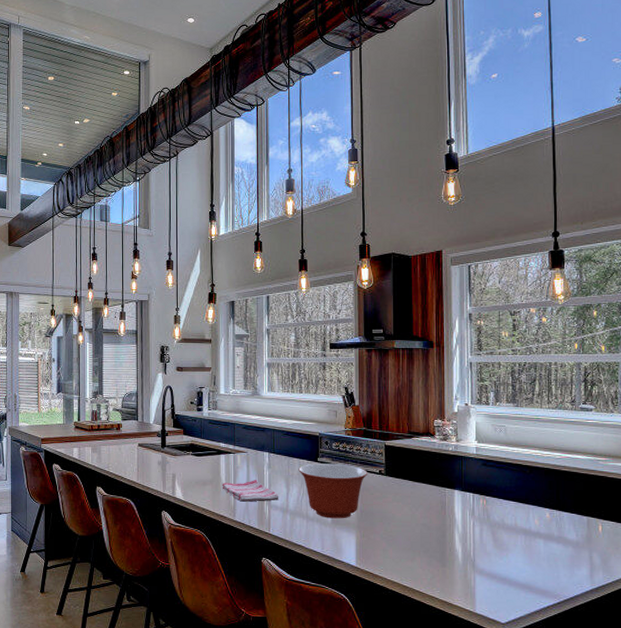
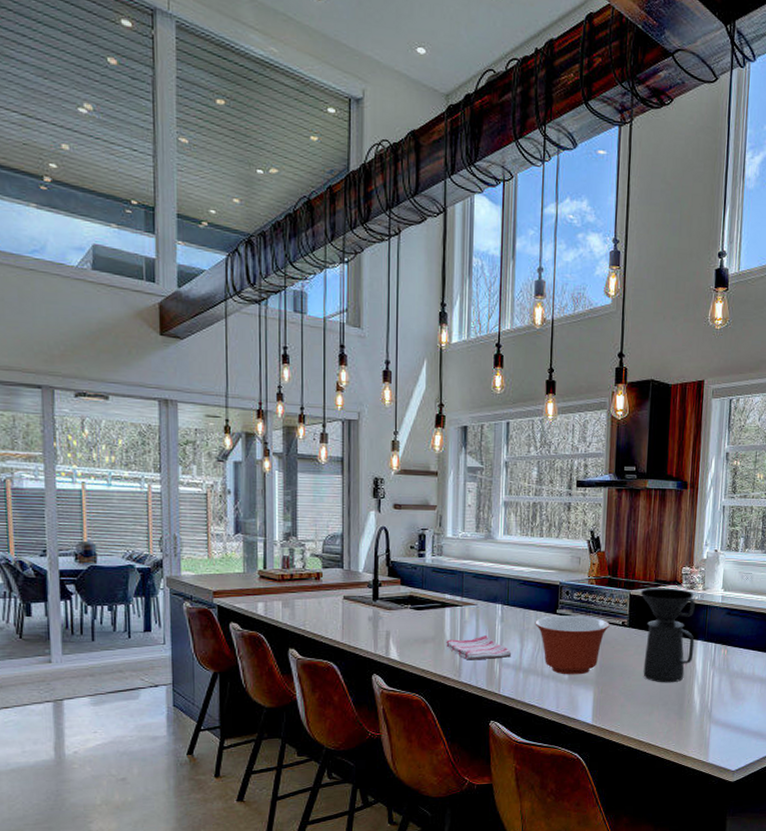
coffee maker: none [395,439,452,531] -> present [640,588,695,683]

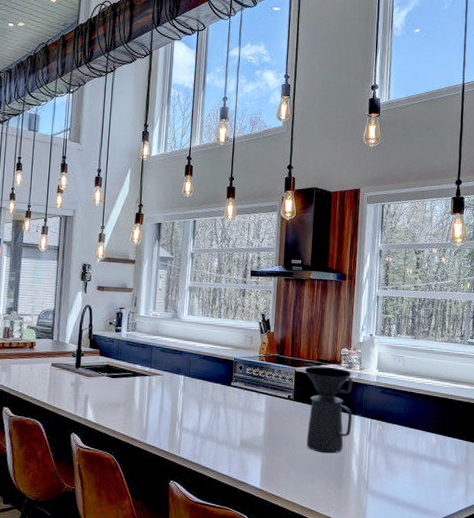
dish towel: present [446,635,512,660] -> none [135,403,191,425]
mixing bowl: present [535,615,610,675] -> none [212,387,277,442]

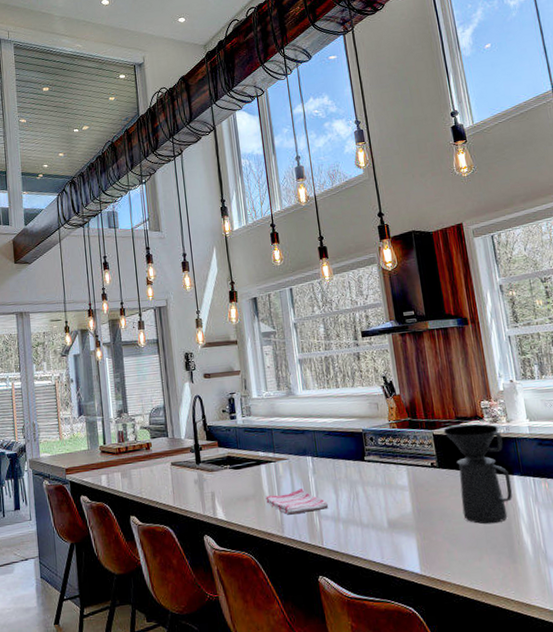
dish towel: none [135,403,191,425] -> present [266,488,329,515]

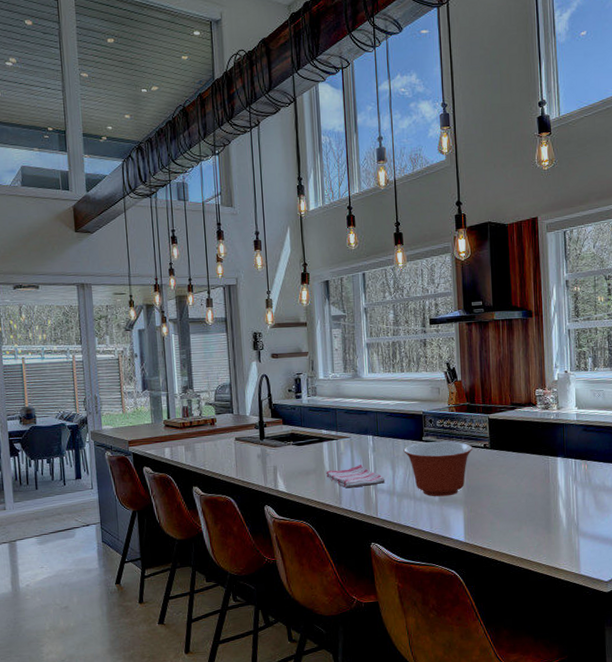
mixing bowl: none [345,460,419,523] -> present [403,441,472,497]
coffee maker: present [443,423,513,525] -> none [498,409,555,500]

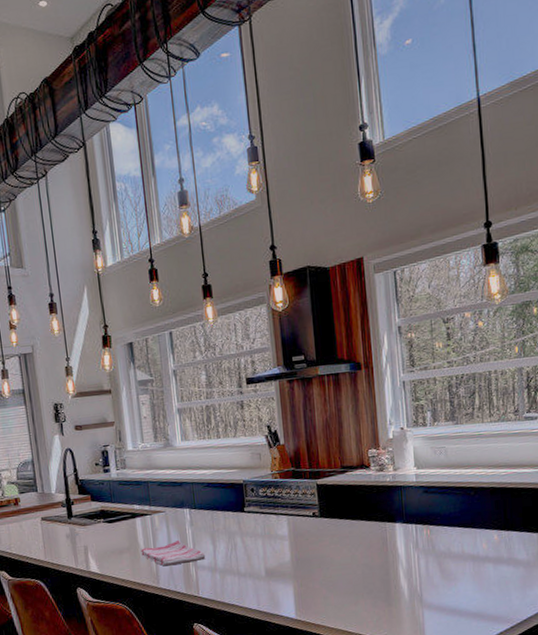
mixing bowl: present [403,441,472,497] -> none [224,511,300,572]

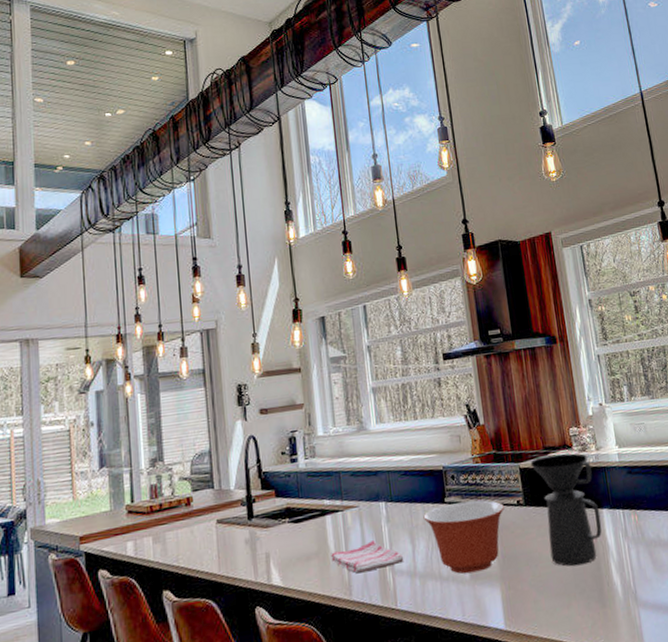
mixing bowl: none [224,511,300,572] -> present [423,500,504,574]
coffee maker: none [327,472,394,571] -> present [530,453,602,567]

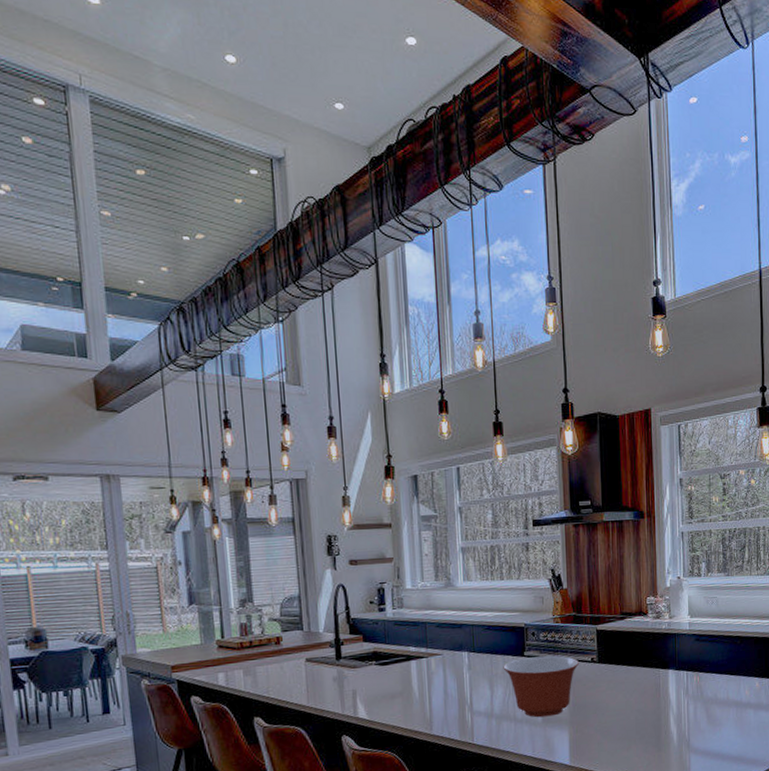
dish towel: present [331,540,404,574] -> none [414,685,483,712]
coffee maker: present [530,453,602,567] -> none [607,619,666,717]

